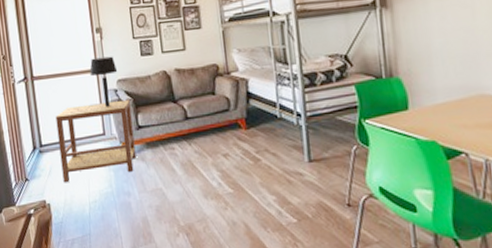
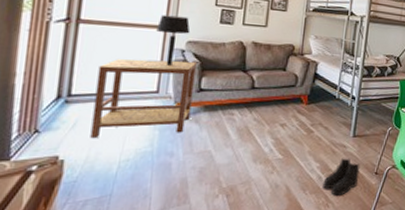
boots: none [285,188,328,233] -> present [323,158,360,196]

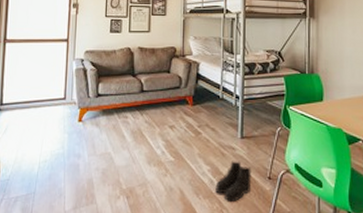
side table: present [90,59,197,139] -> none [17,69,94,142]
table lamp: present [156,14,191,66] -> none [61,29,87,74]

